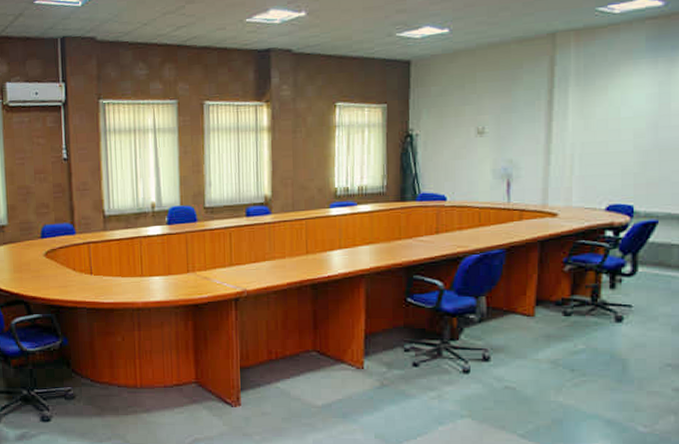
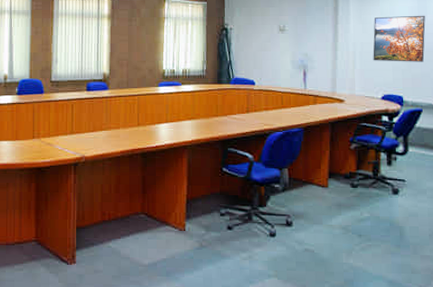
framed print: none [596,103,668,165] -> present [373,15,426,62]

